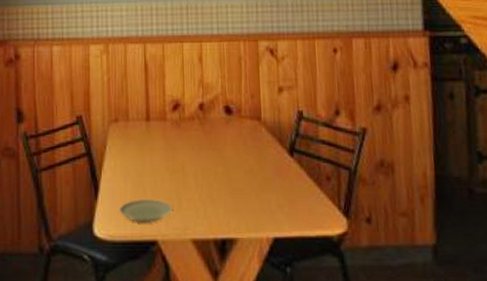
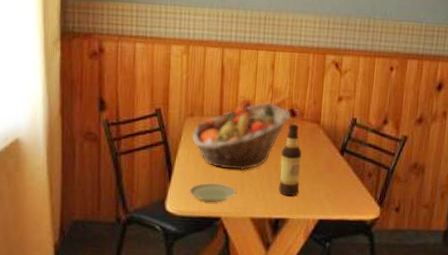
fruit basket: none [117,102,227,182] -> present [192,103,292,171]
bottle: none [220,123,246,210] -> present [279,124,302,197]

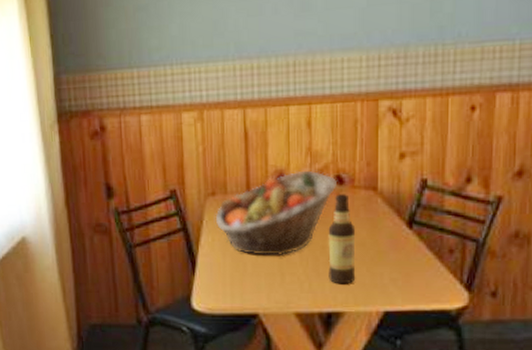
plate: present [189,183,237,202] -> none [217,274,275,296]

